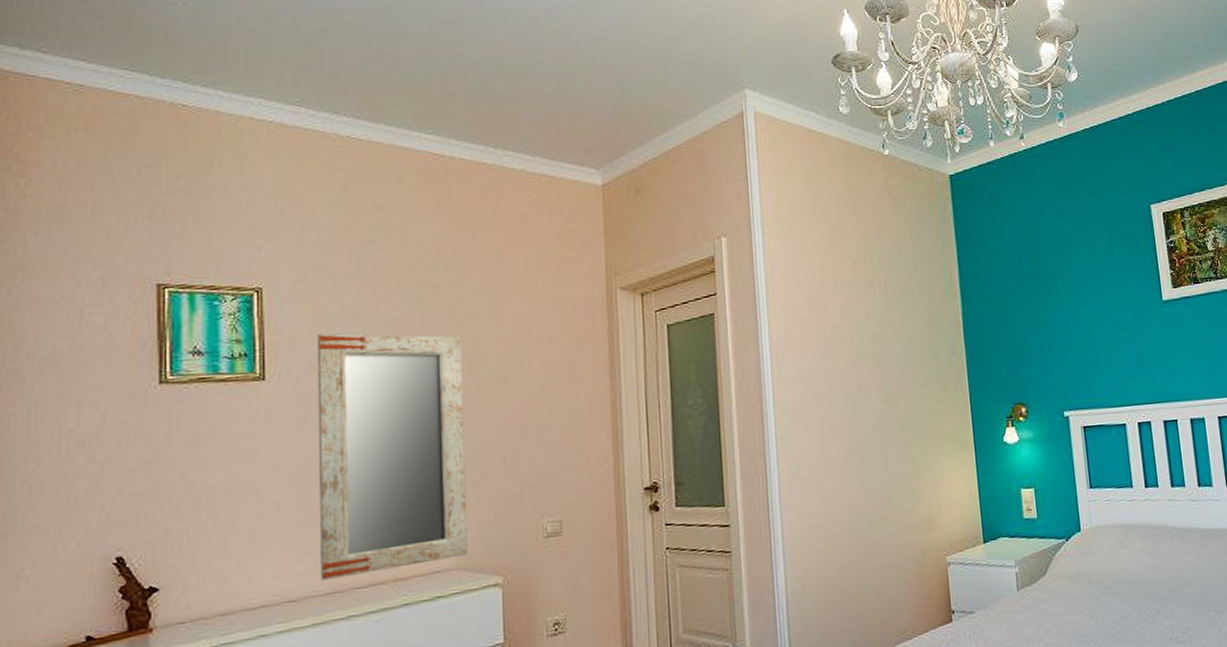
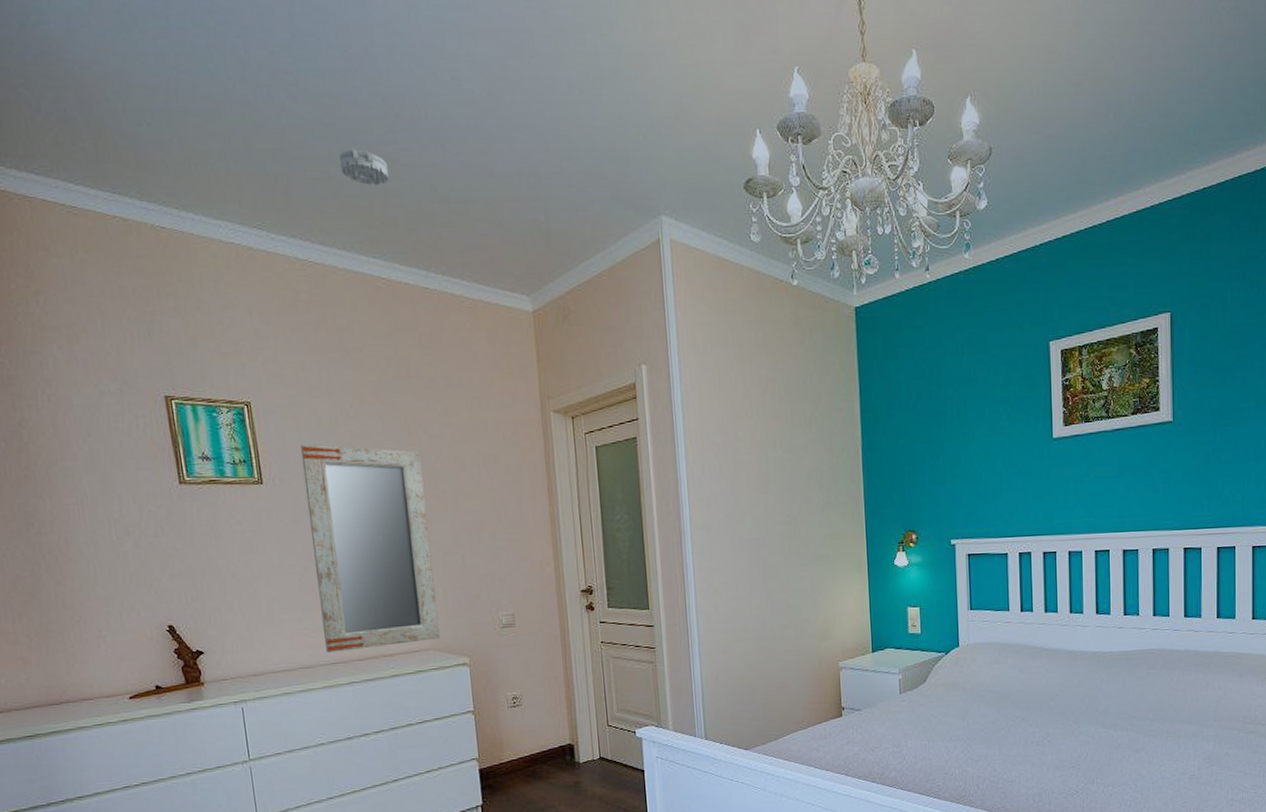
smoke detector: none [397,26,451,62] -> present [339,148,389,185]

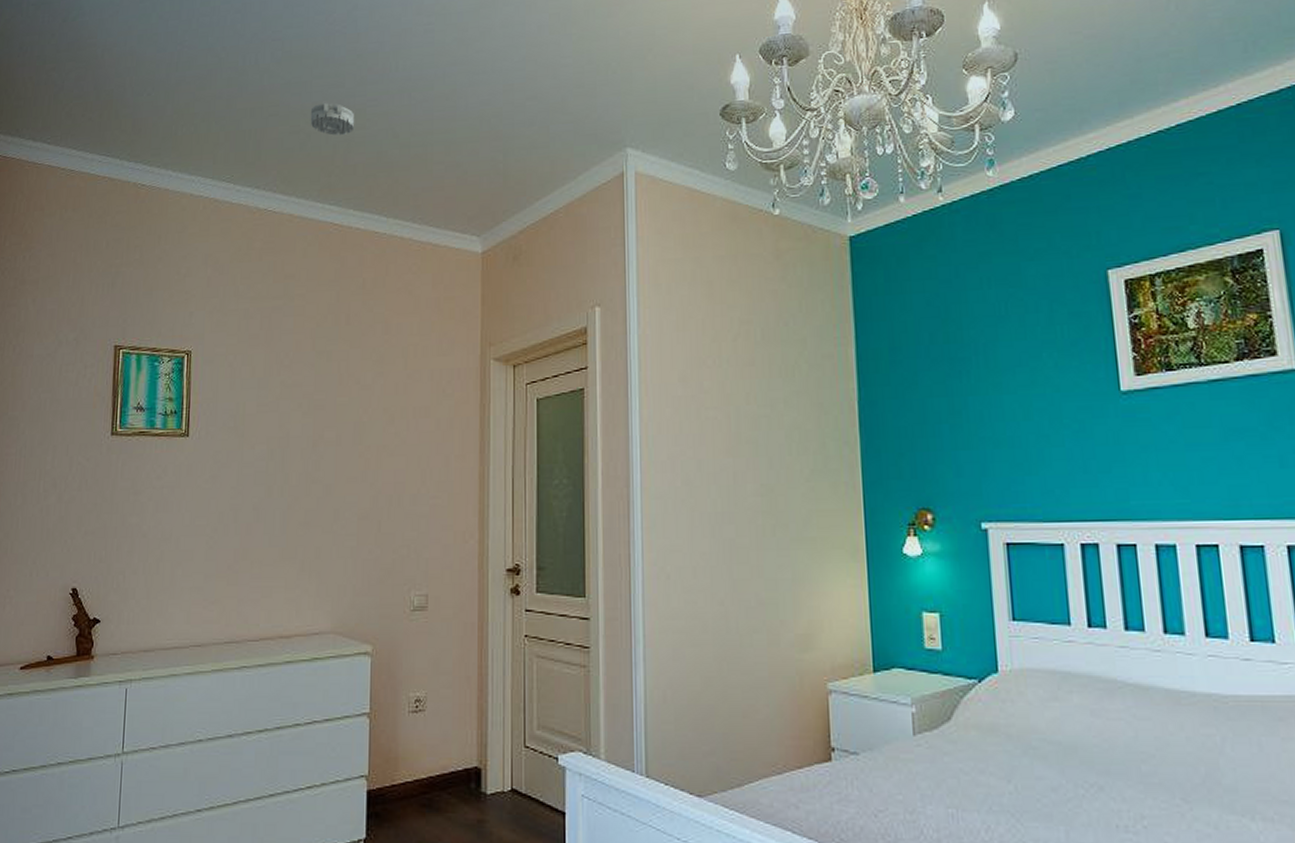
home mirror: present [300,444,440,653] -> none [221,395,348,629]

